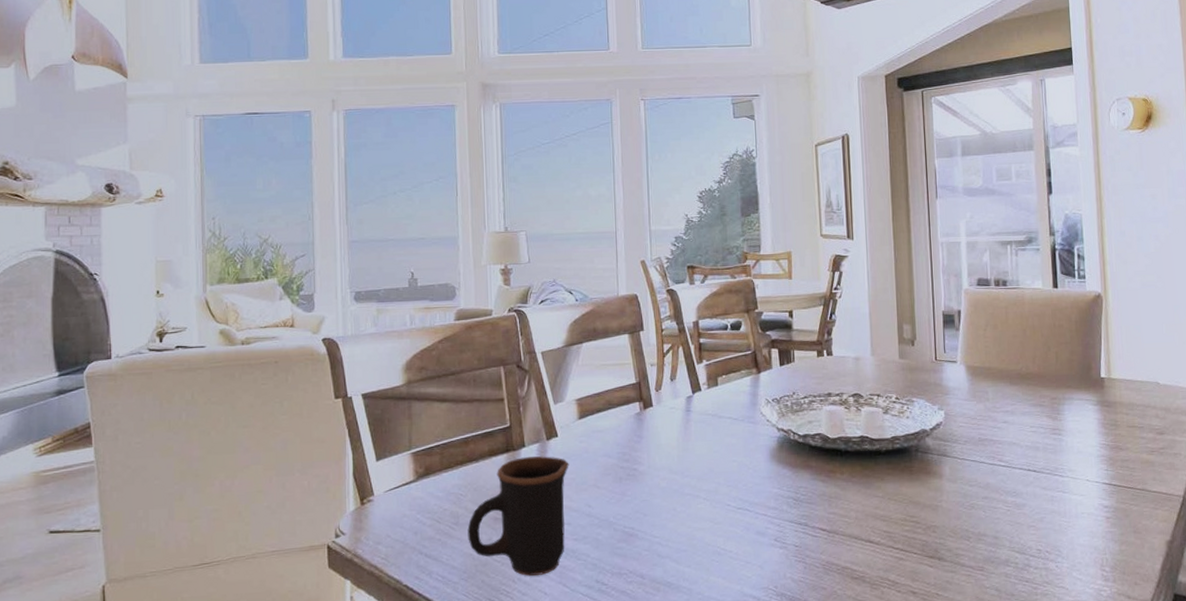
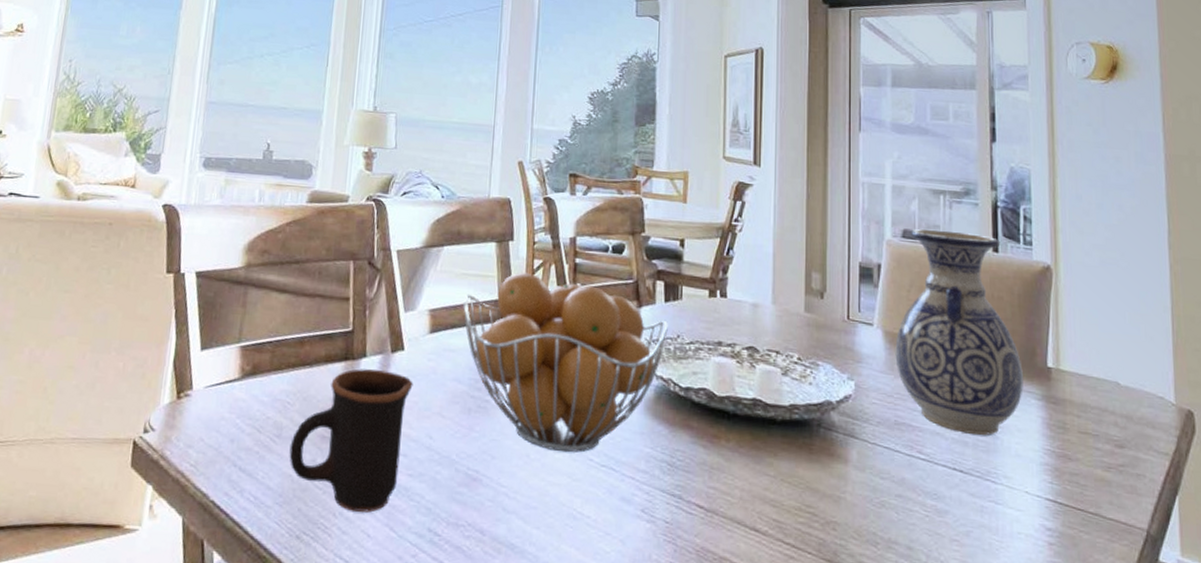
fruit basket: none [605,356,785,502] -> present [463,272,668,453]
vase: none [976,275,1082,440] -> present [895,229,1023,435]

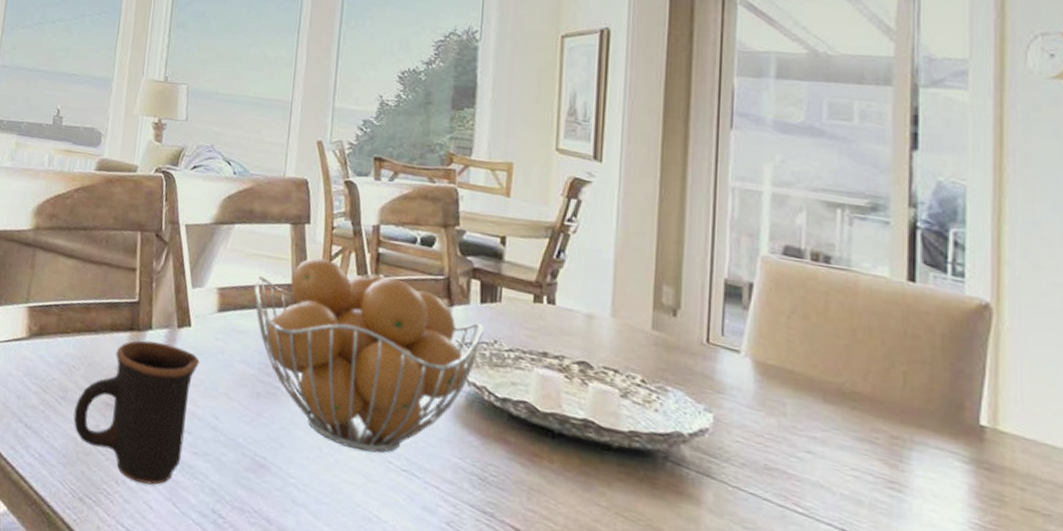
vase: present [895,229,1023,435] -> none [768,246,944,497]

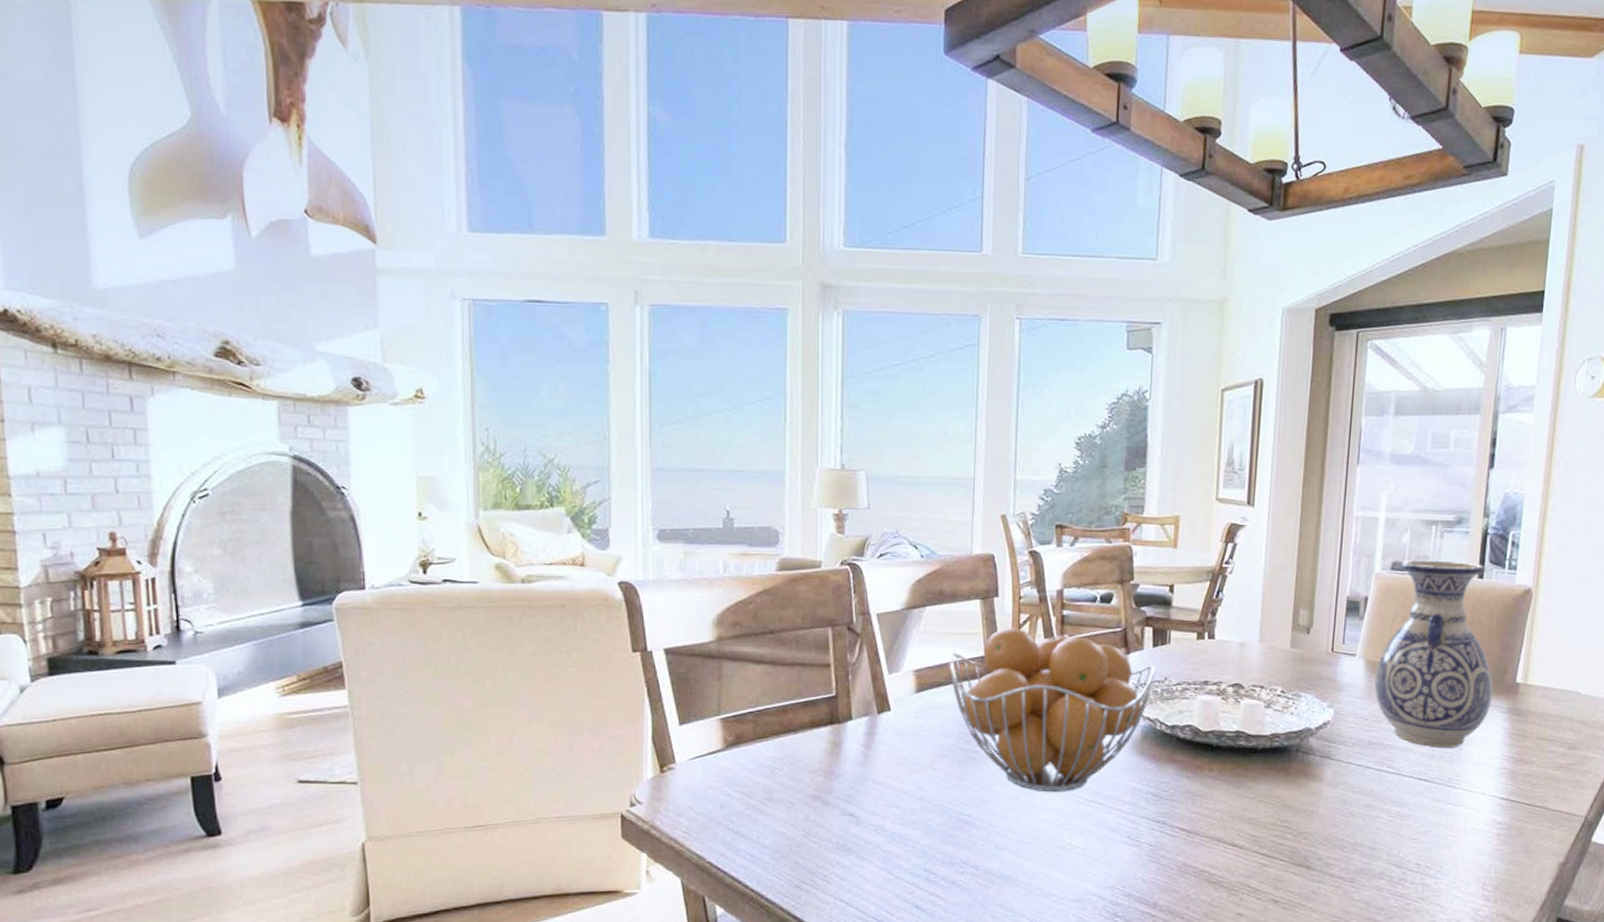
mug: present [73,340,200,485] -> none [782,731,902,860]
vase: none [768,246,944,497] -> present [1374,560,1493,747]

